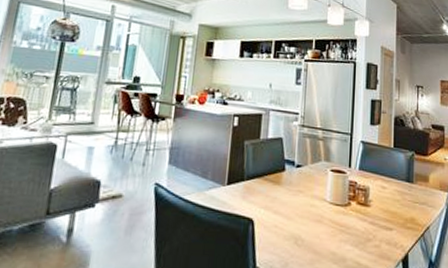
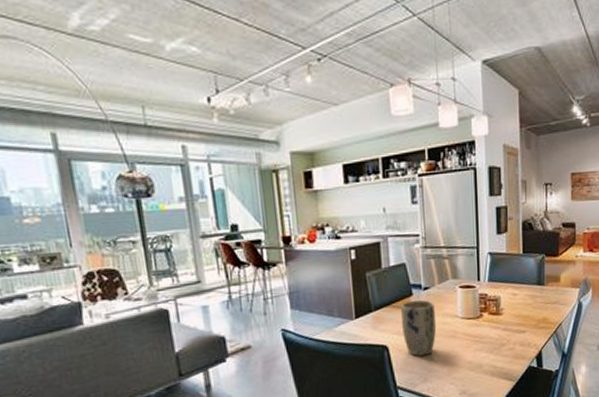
plant pot: none [270,176,305,237] -> present [401,299,437,356]

